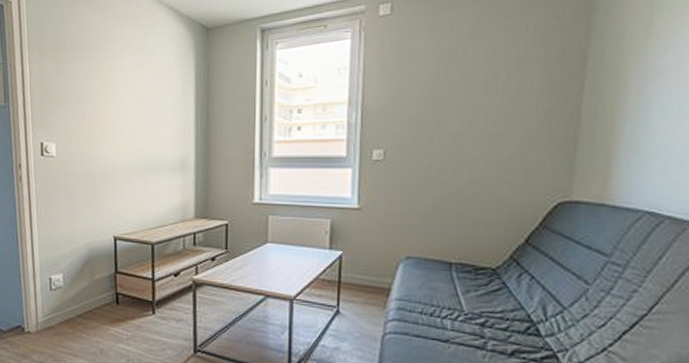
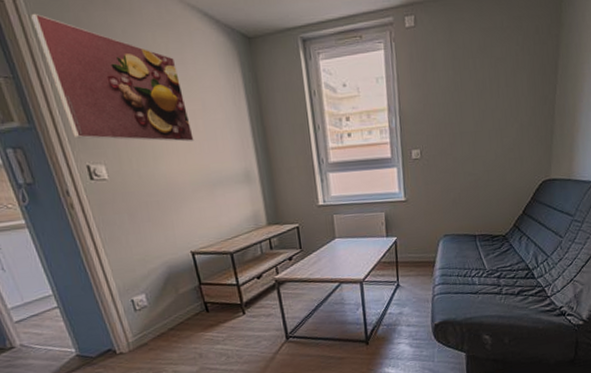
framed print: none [28,11,139,126] -> present [31,13,194,142]

